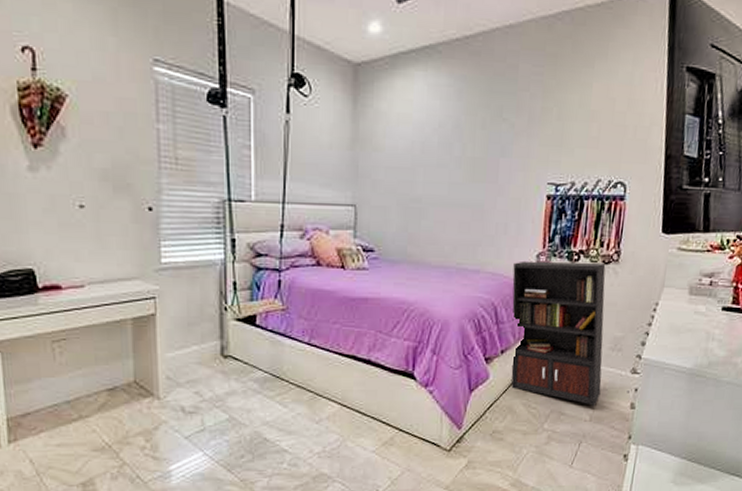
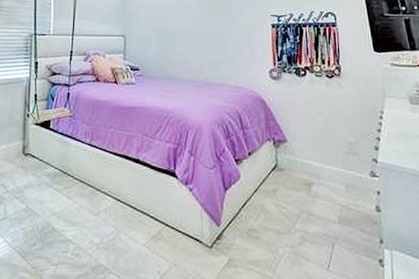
bookcase: present [511,260,631,407] -> none [251,76,374,209]

